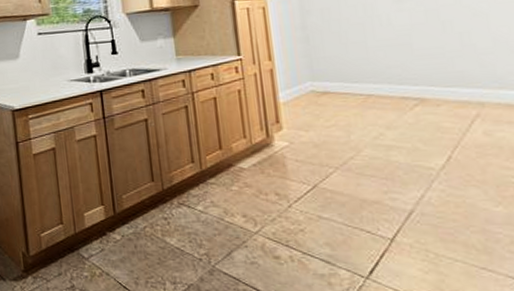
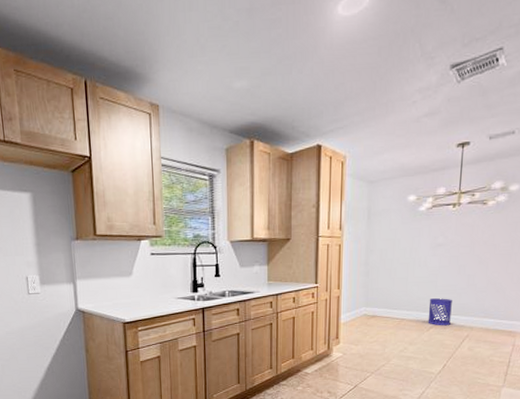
waste bin: none [404,65,446,103] -> present [427,298,452,326]

